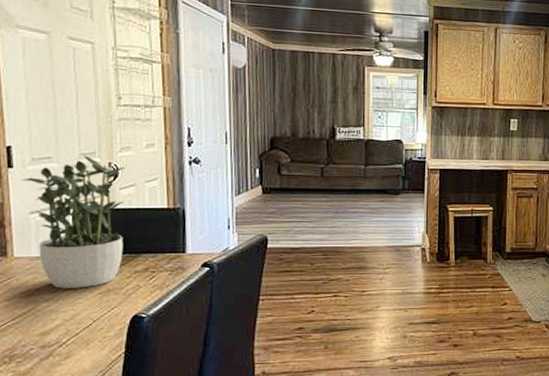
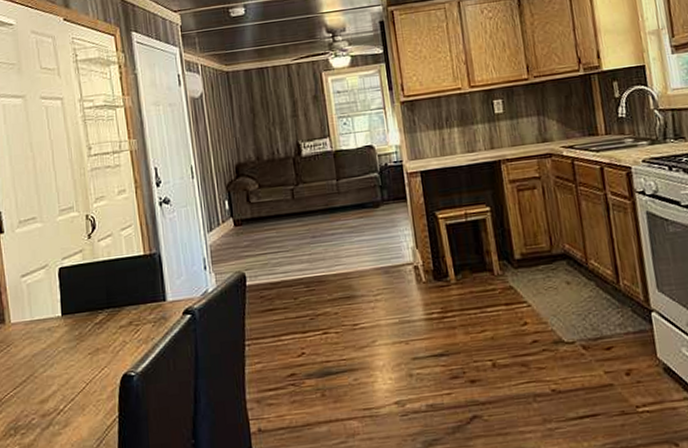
potted plant: present [21,155,125,289] -> none [11,210,107,352]

